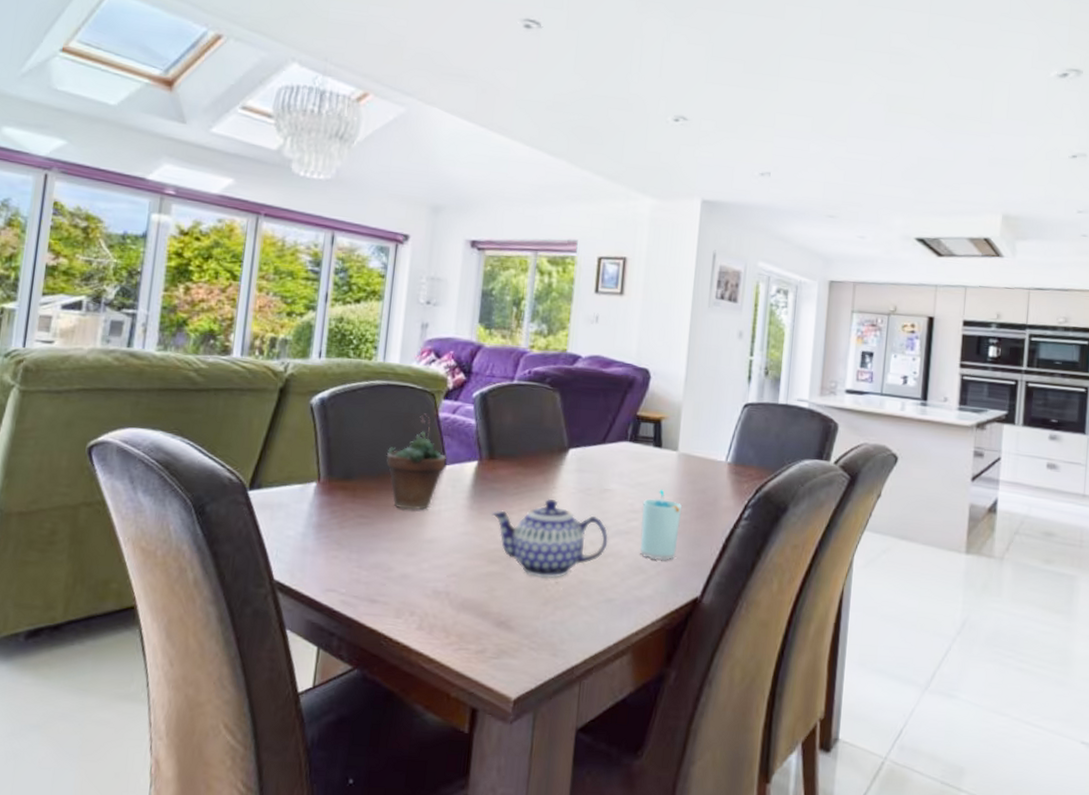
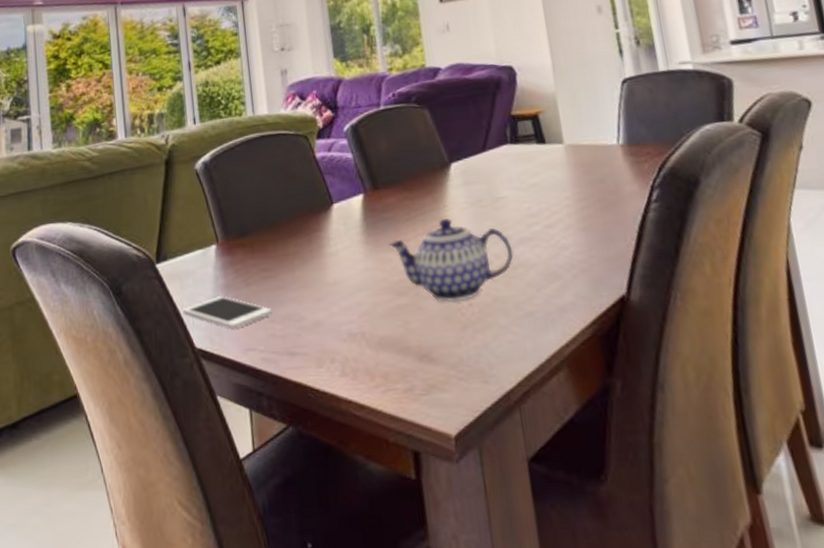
cell phone: none [267,532,362,568] -> present [182,295,273,329]
succulent plant: present [386,413,446,510] -> none [274,156,333,255]
cup: present [639,490,683,561] -> none [539,187,589,263]

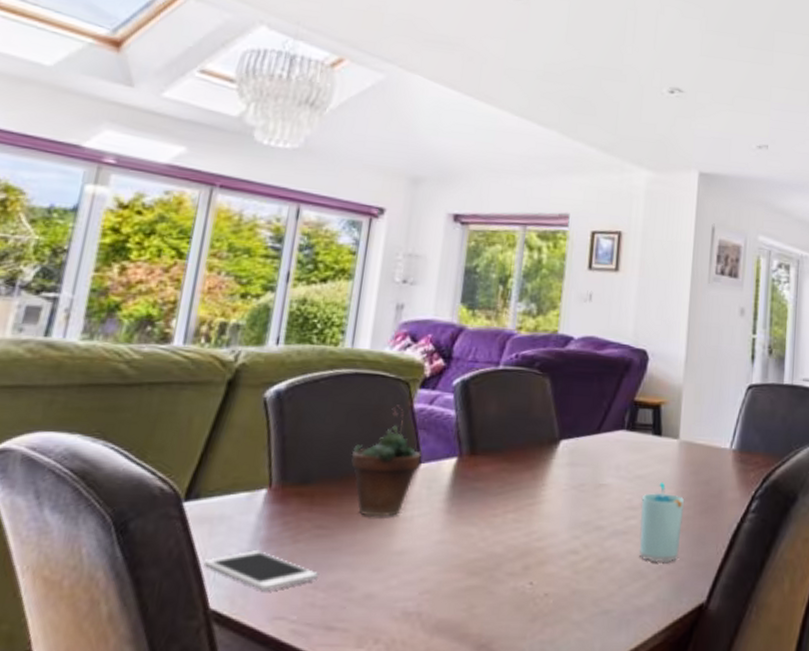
succulent plant: none [274,156,333,255] -> present [351,405,421,516]
teapot: present [388,218,514,303] -> none [472,497,604,590]
cup: none [539,187,589,263] -> present [639,483,685,563]

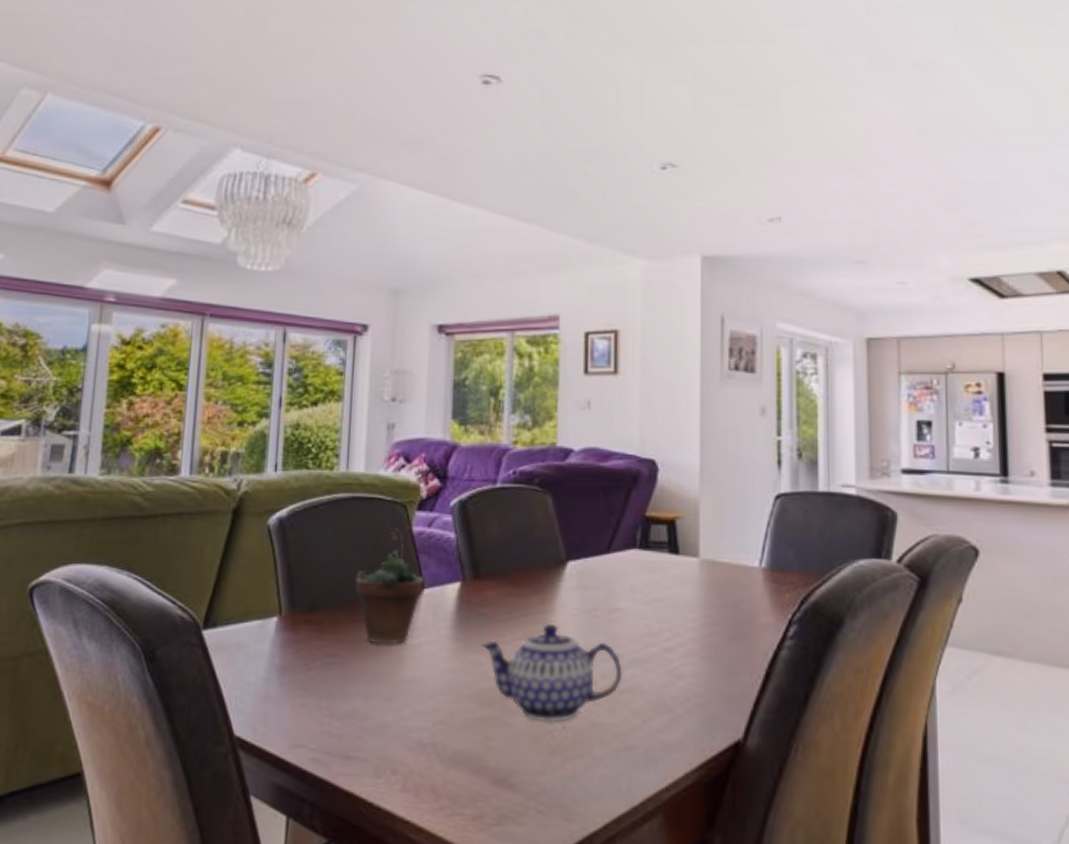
cell phone: present [203,549,318,592] -> none [225,677,332,719]
teapot: none [472,497,604,590] -> present [481,623,623,723]
cup: present [639,483,685,563] -> none [661,606,711,695]

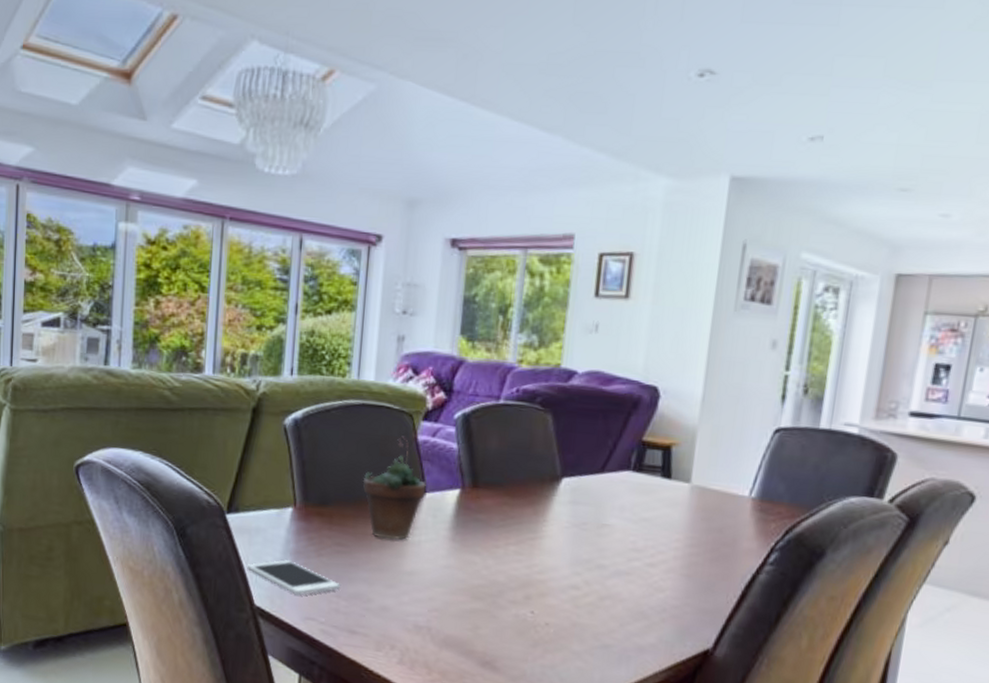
cell phone: none [225,677,332,719] -> present [247,559,340,596]
teapot: present [481,623,623,723] -> none [476,532,606,619]

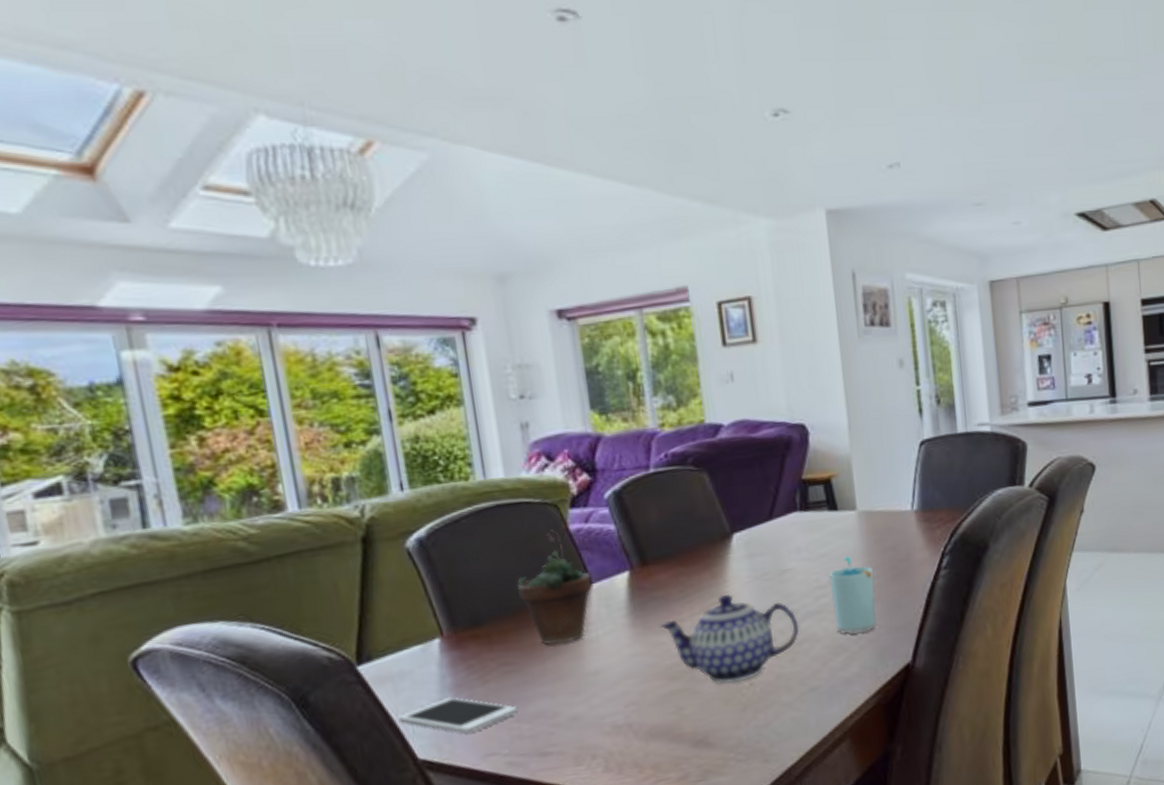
teapot: none [476,532,606,619] -> present [659,594,799,684]
cup: none [642,527,694,607] -> present [829,556,877,634]

